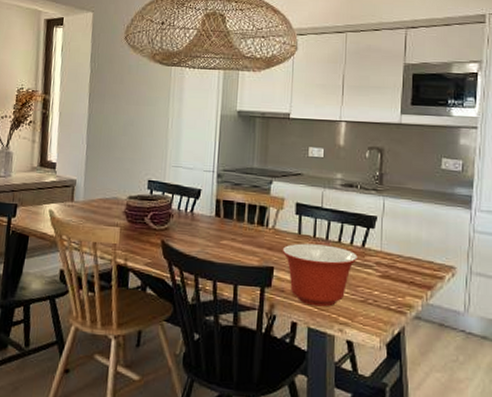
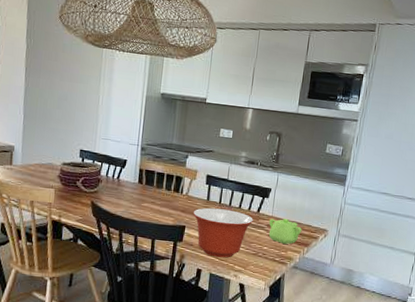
teapot: none [377,253,422,288] -> present [268,218,302,245]

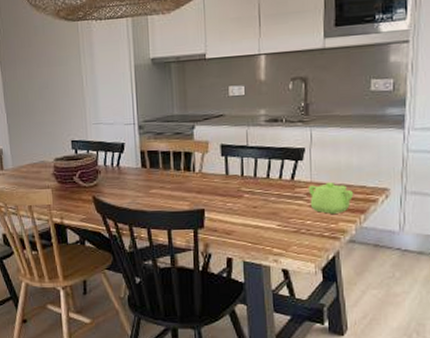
mixing bowl: present [193,207,253,258] -> none [211,182,287,241]

